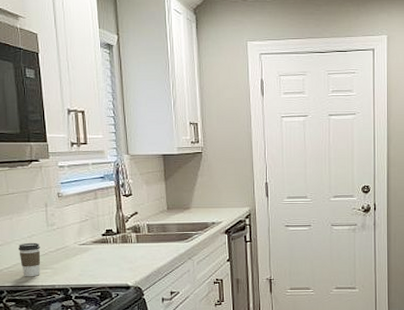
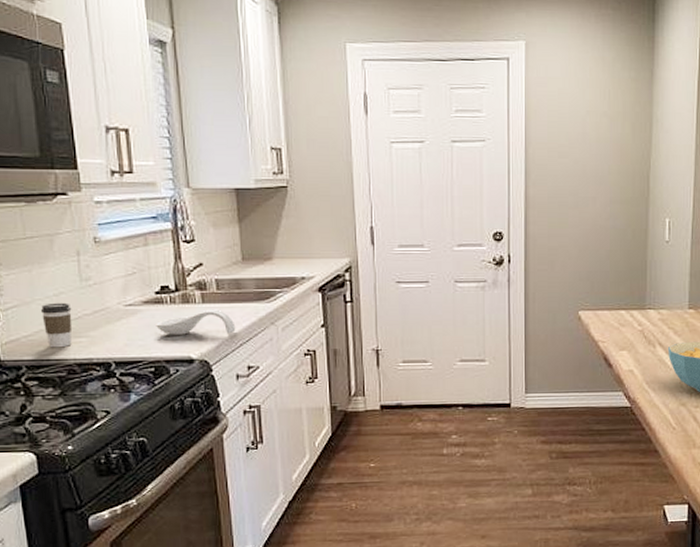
spoon rest: none [102,247,162,267] -> present [156,309,236,335]

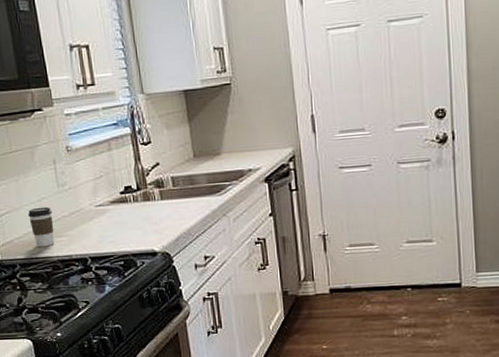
spoon rest: present [156,309,236,335] -> none [122,205,192,231]

